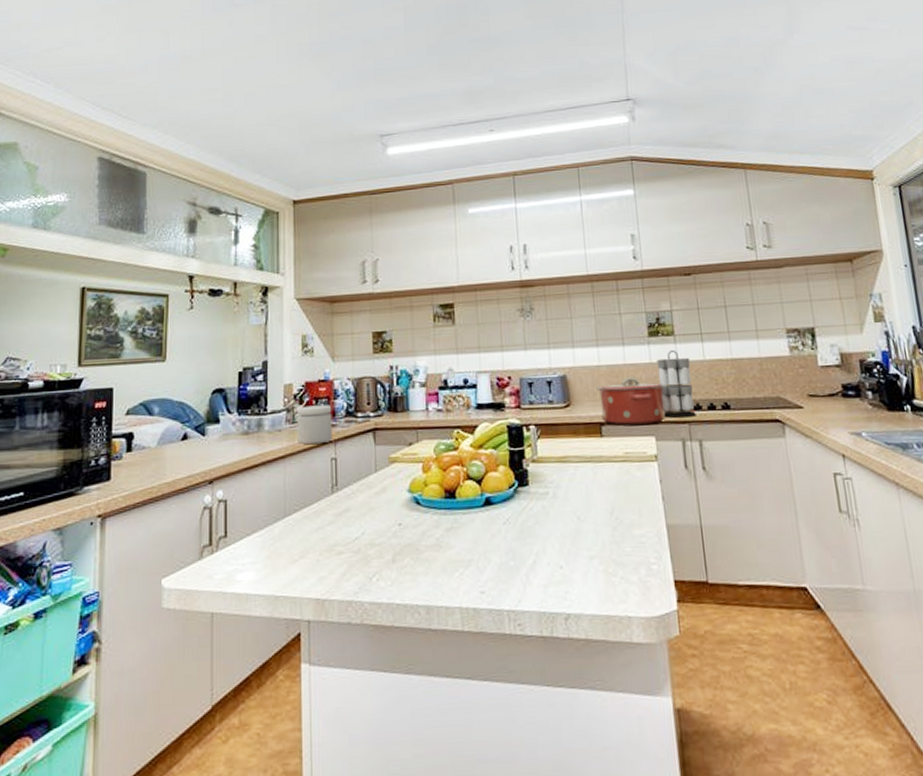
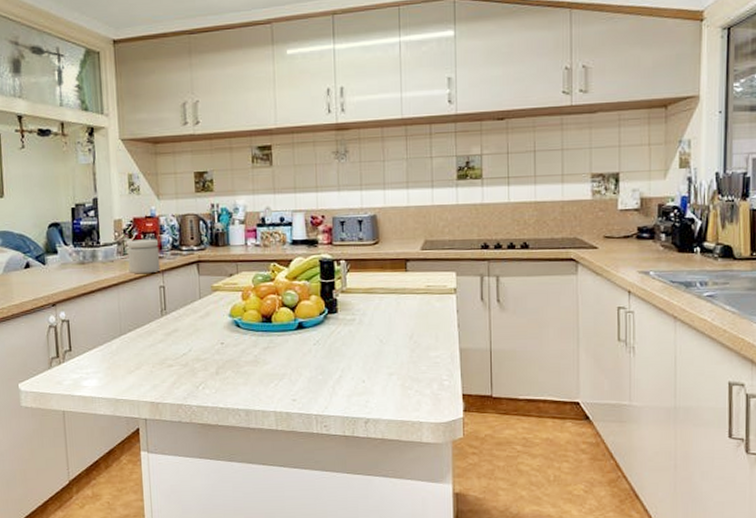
casserole: present [596,377,667,426] -> none [404,217,470,262]
spice rack: present [657,349,696,419] -> none [463,192,496,257]

